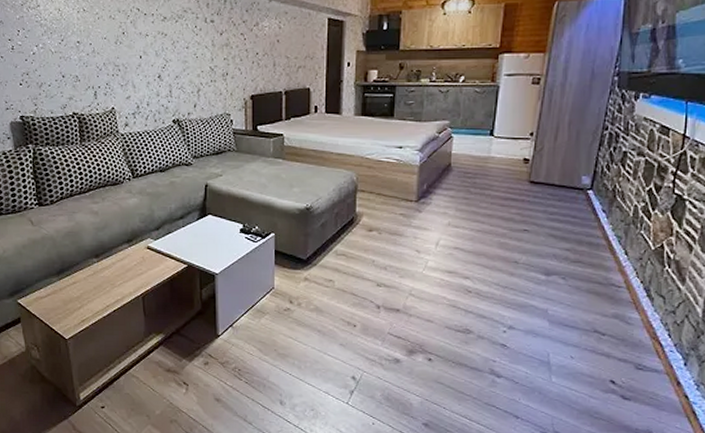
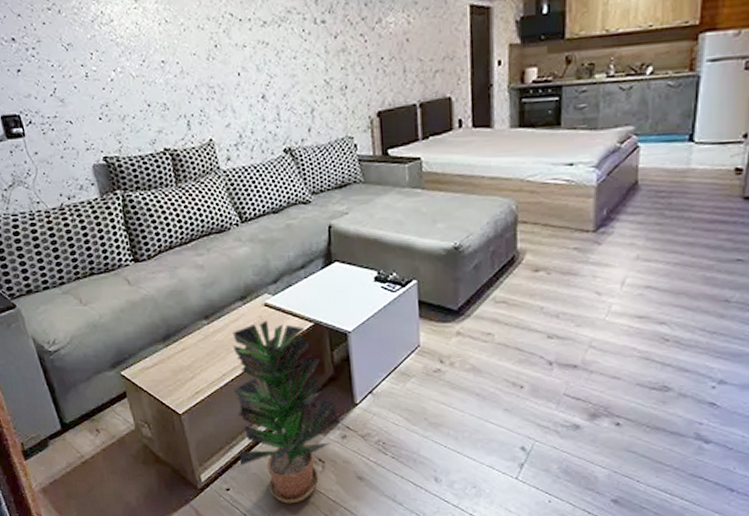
potted plant: none [115,261,205,421] -> present [232,320,341,504]

